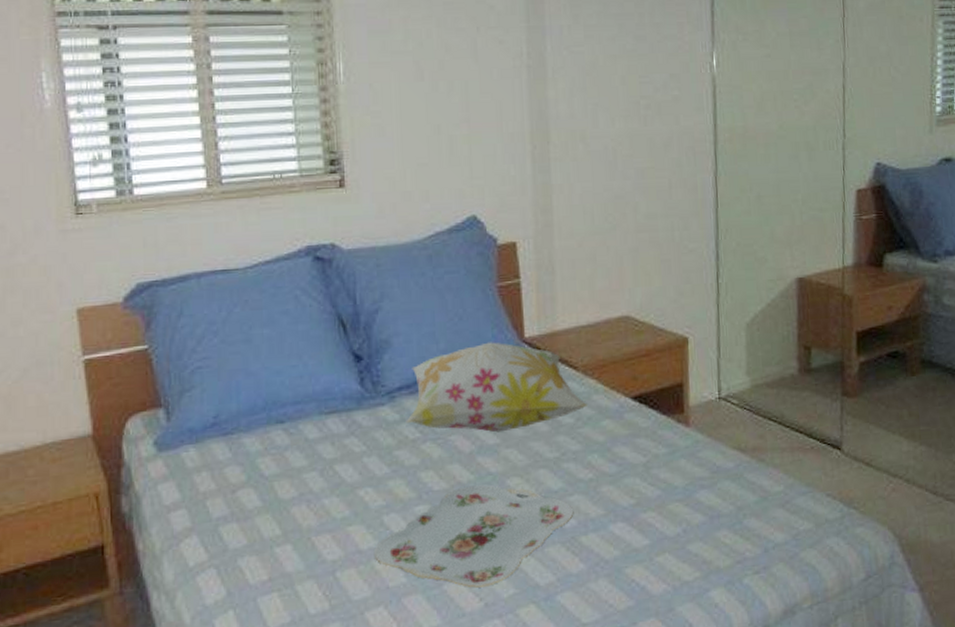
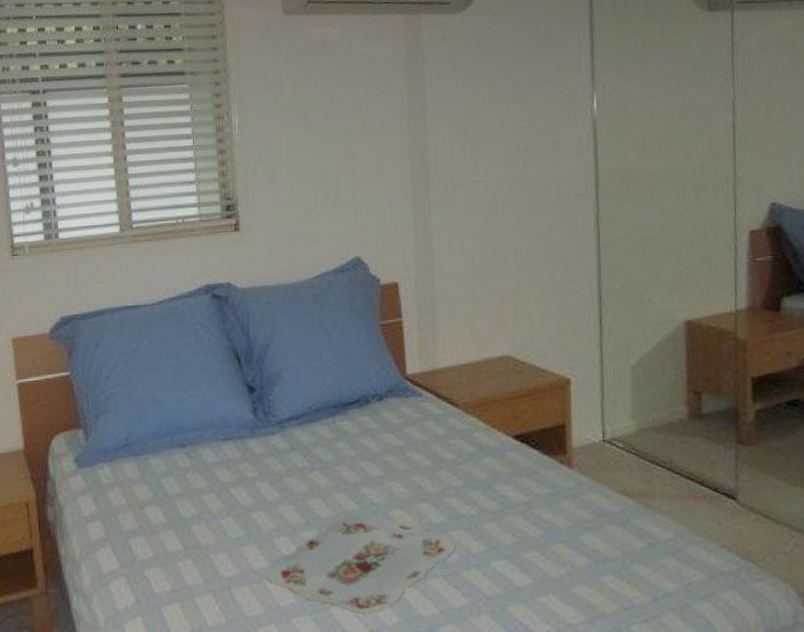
decorative pillow: present [405,342,587,433] -> none [294,378,469,465]

